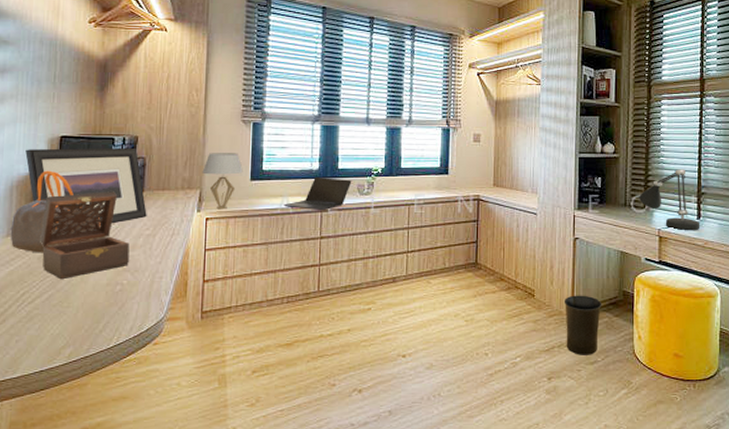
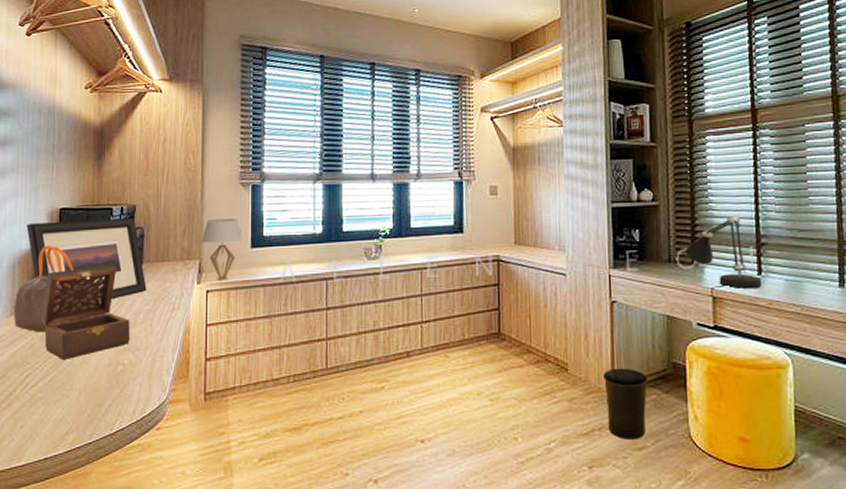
laptop: present [284,176,352,211] -> none [287,241,358,279]

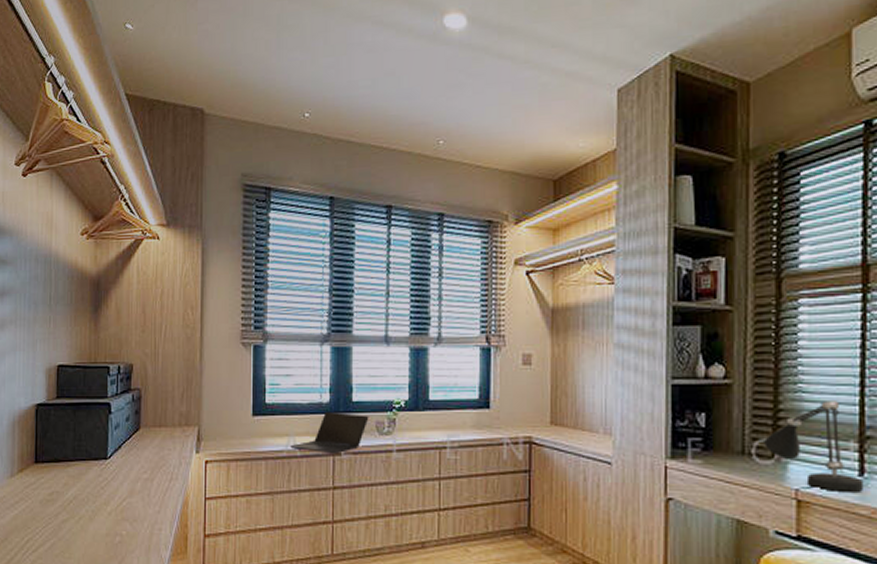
handbag: present [13,245,101,333] -> none [14,404,99,497]
picture frame: present [27,218,147,302] -> none [25,378,144,467]
jewelry box: present [42,265,130,359] -> none [41,428,128,526]
table lamp: present [201,218,243,281] -> none [200,382,244,451]
laptop: none [287,241,358,279] -> present [290,411,369,455]

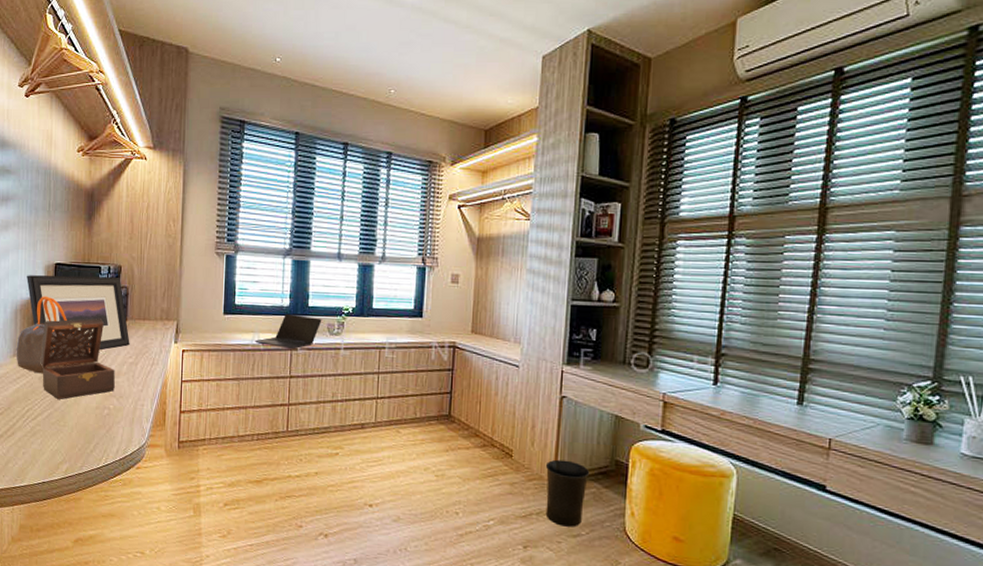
handbag: none [14,404,99,497] -> present [16,296,90,374]
picture frame: none [25,378,144,467] -> present [27,275,130,351]
jewelry box: none [41,428,128,526] -> present [40,318,115,399]
desk lamp: present [764,401,865,494] -> none [641,324,717,399]

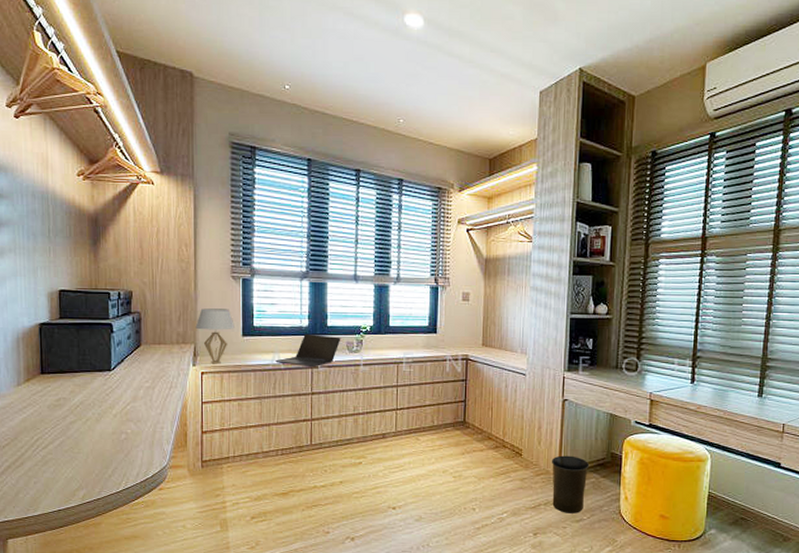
handbag: present [16,296,90,374] -> none [20,323,103,402]
picture frame: present [27,275,130,351] -> none [28,302,146,377]
jewelry box: present [40,318,115,399] -> none [48,344,131,426]
table lamp: none [179,285,217,343] -> present [195,308,235,364]

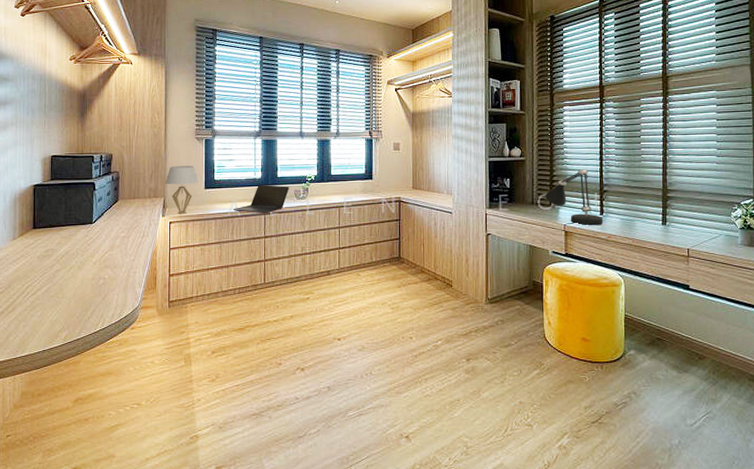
waste bin: present [552,455,590,514] -> none [480,285,514,339]
desk lamp: none [631,331,694,395] -> present [545,169,604,226]

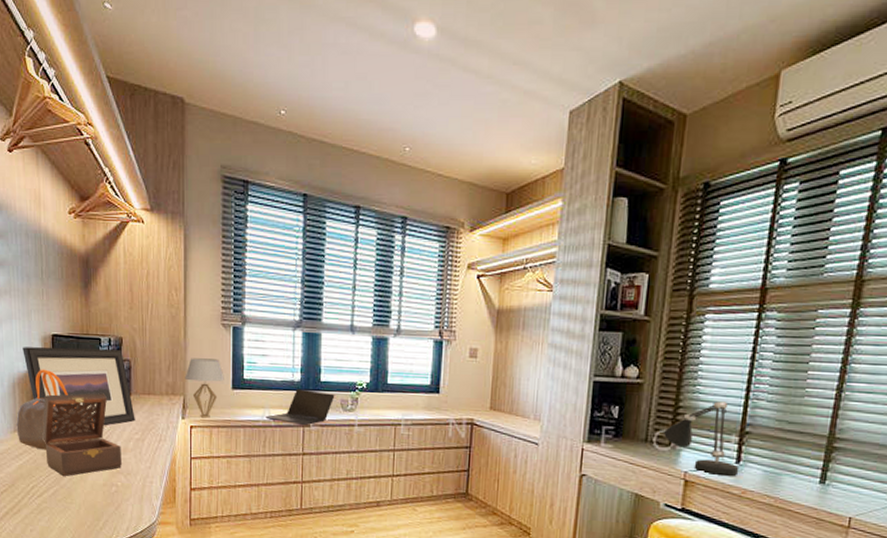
handbag: none [15,184,86,253] -> present [16,369,94,450]
picture frame: none [25,164,122,230] -> present [22,347,135,427]
jewelry box: none [39,201,109,274] -> present [42,393,122,476]

